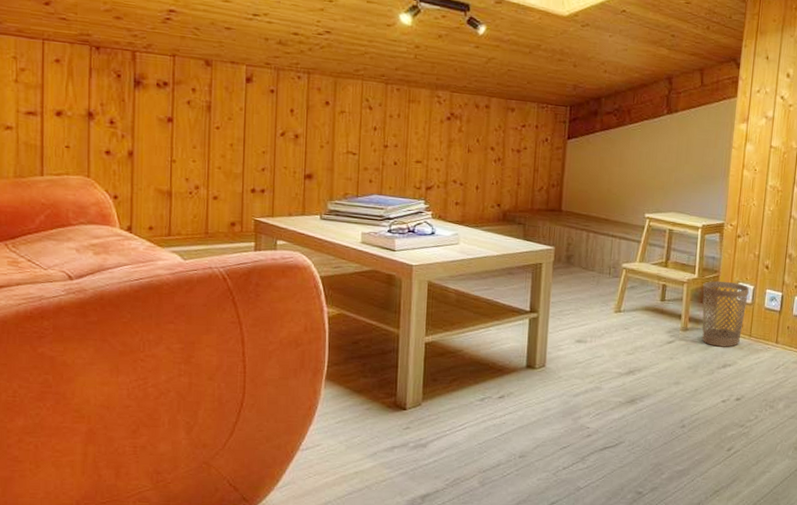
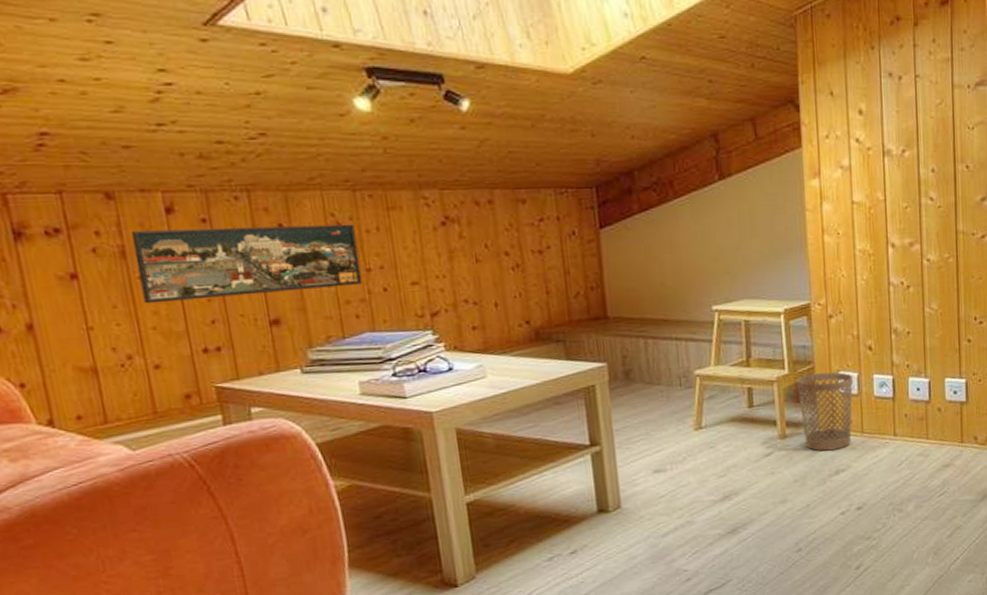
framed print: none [216,92,382,157] -> present [130,224,363,304]

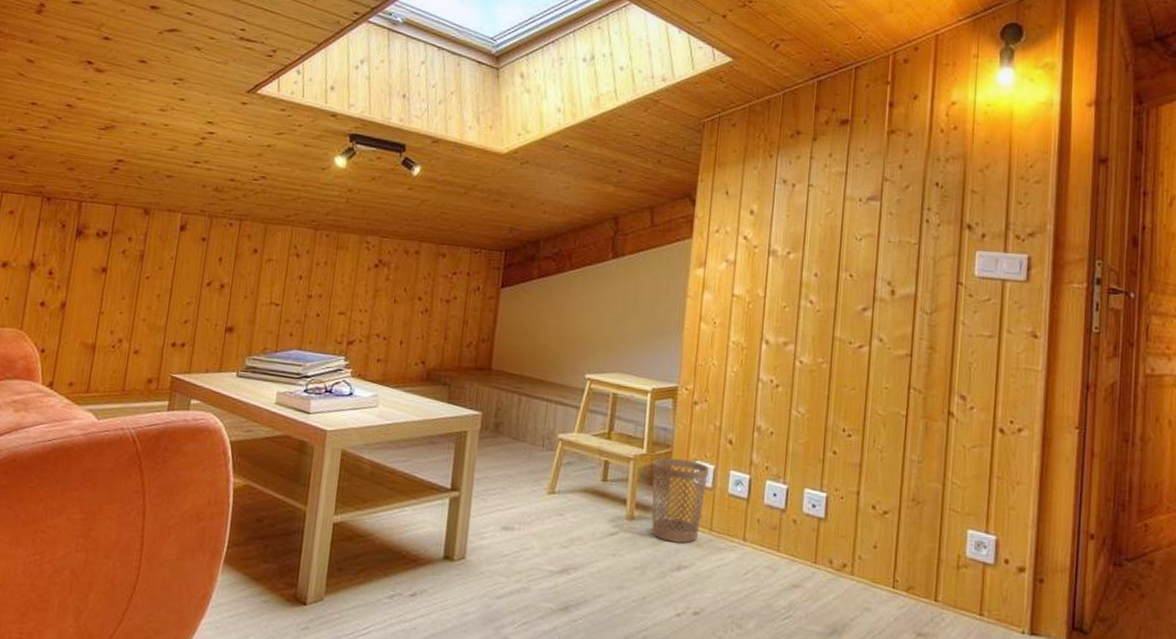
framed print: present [130,224,363,304] -> none [143,241,309,308]

